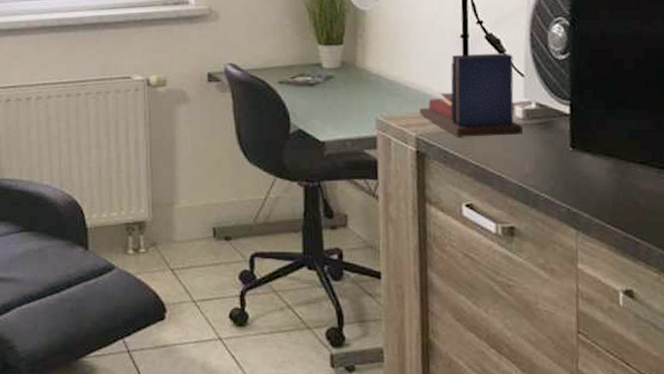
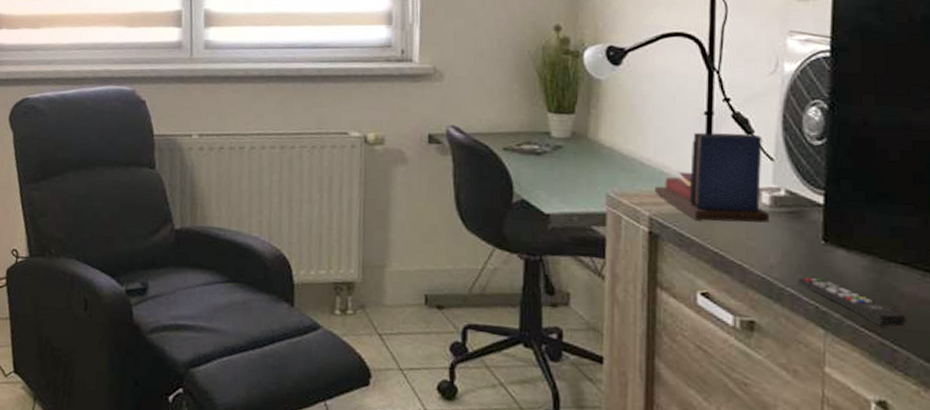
remote control: none [551,182,646,222] -> present [798,277,906,327]

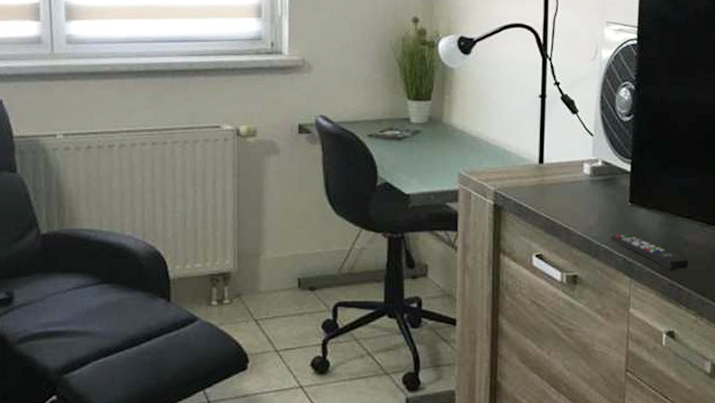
book: present [655,132,769,223] -> none [499,113,589,192]

